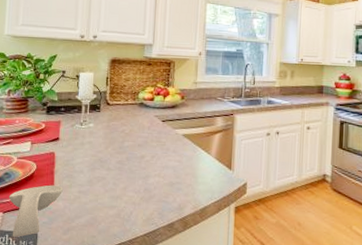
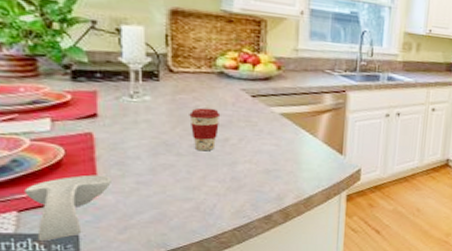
coffee cup: none [118,131,140,167] -> present [189,107,221,151]

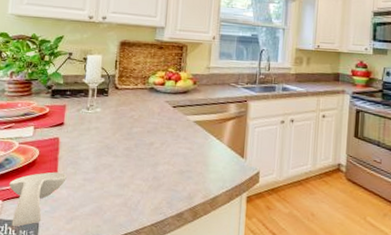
coffee cup: present [189,107,221,151] -> none [126,117,149,154]

